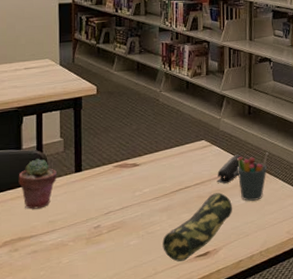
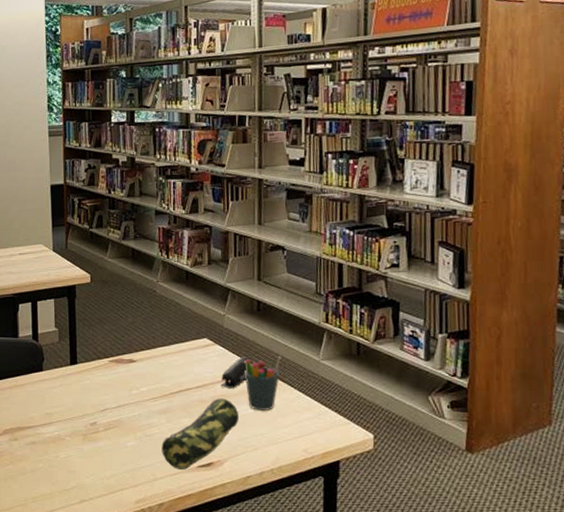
potted succulent: present [18,159,57,209] -> none [16,348,53,400]

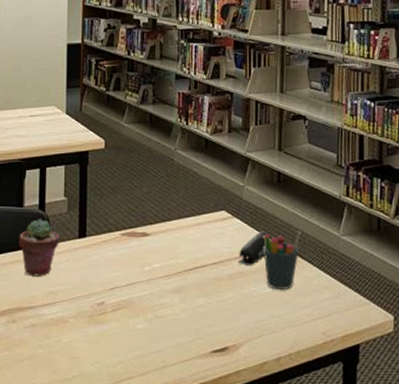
potted succulent: none [16,348,53,400] -> present [19,219,59,276]
pencil case: present [161,398,239,470] -> none [173,276,256,355]

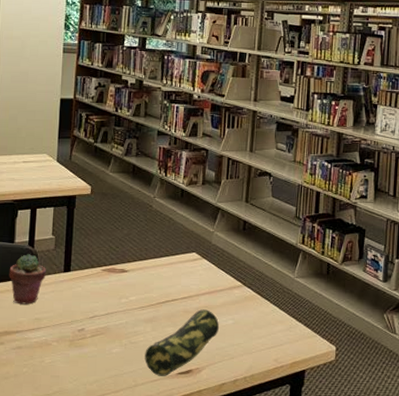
pencil case: none [173,276,256,355] -> present [145,309,219,376]
stapler: present [238,231,271,265] -> none [205,272,235,300]
pen holder: present [262,231,301,290] -> none [226,273,261,322]

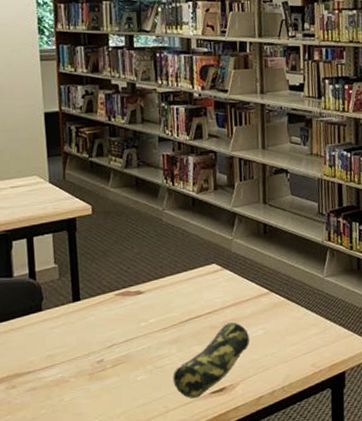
potted succulent: present [9,254,46,305] -> none [11,287,53,343]

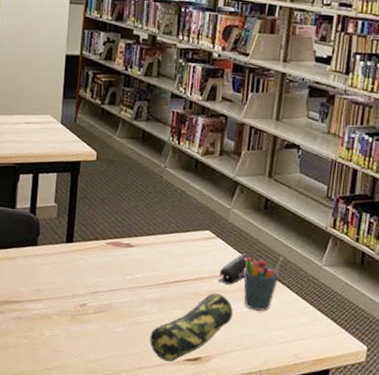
stapler: none [230,279,261,312] -> present [218,254,253,285]
pen holder: none [253,276,288,331] -> present [243,257,283,311]

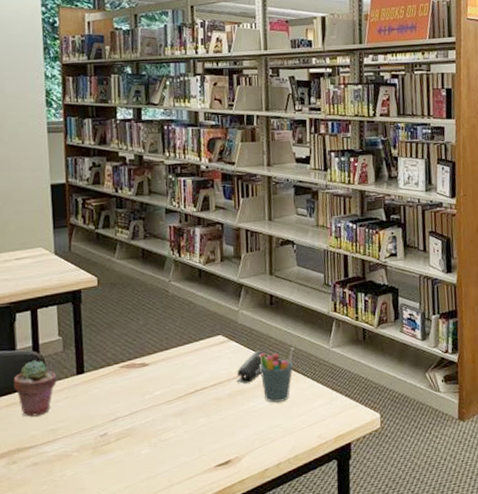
potted succulent: none [9,221,48,275] -> present [13,360,57,417]
pencil case: present [150,293,233,362] -> none [177,394,255,472]

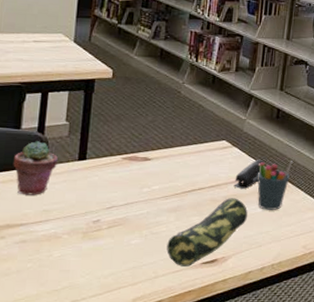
pencil case: none [177,394,255,472] -> present [166,198,247,267]

